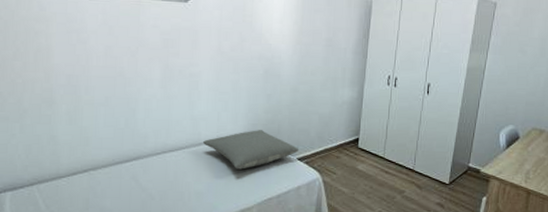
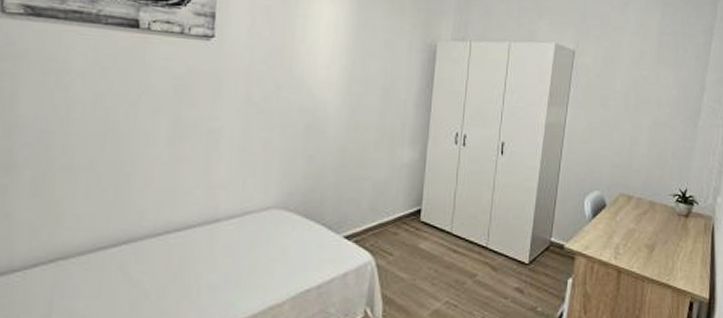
pillow: present [202,130,299,170] -> none [220,200,347,253]

